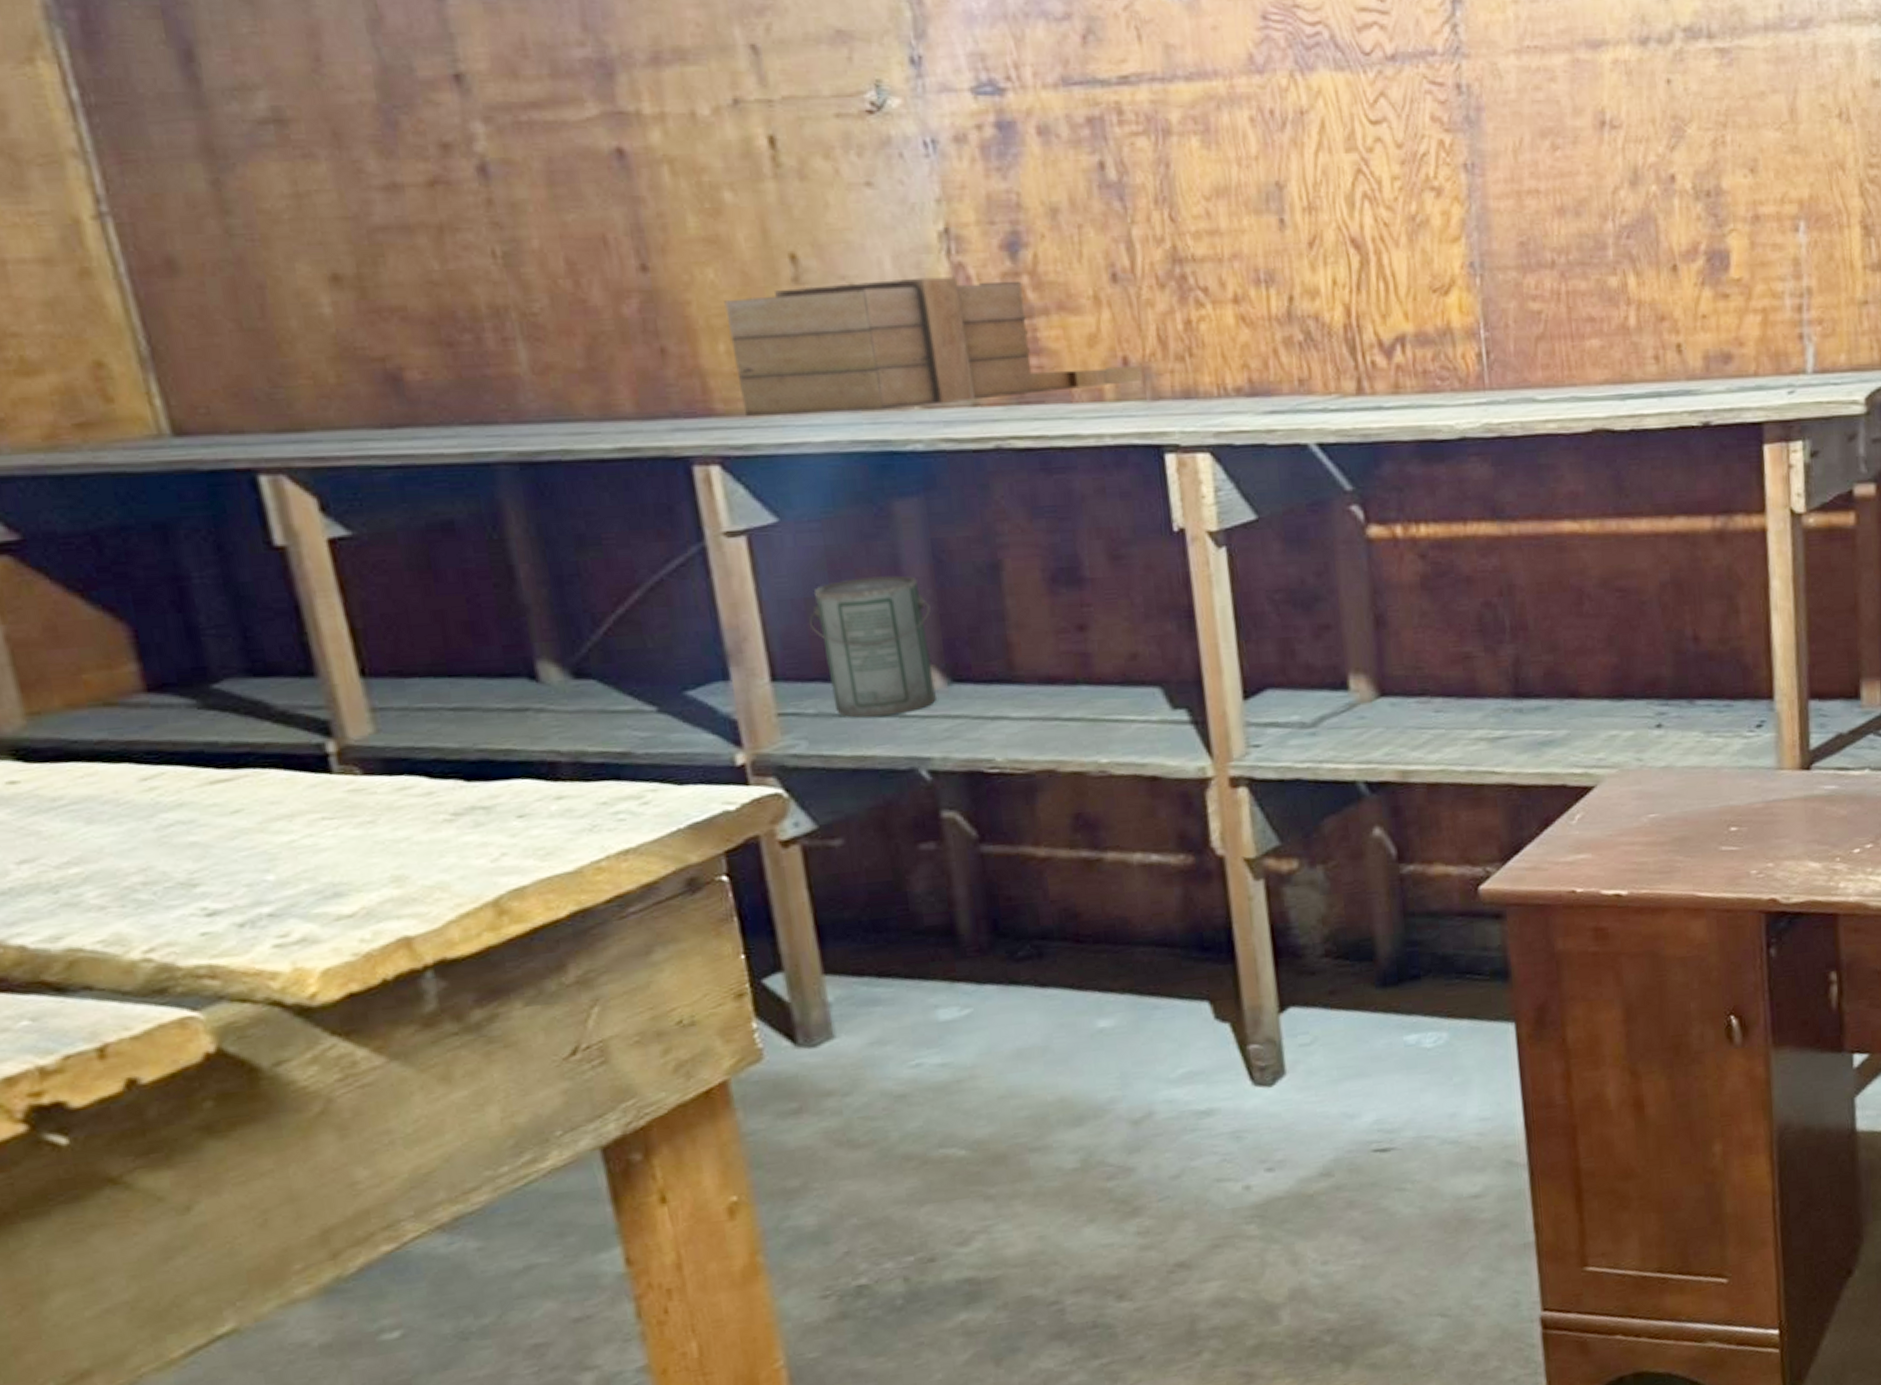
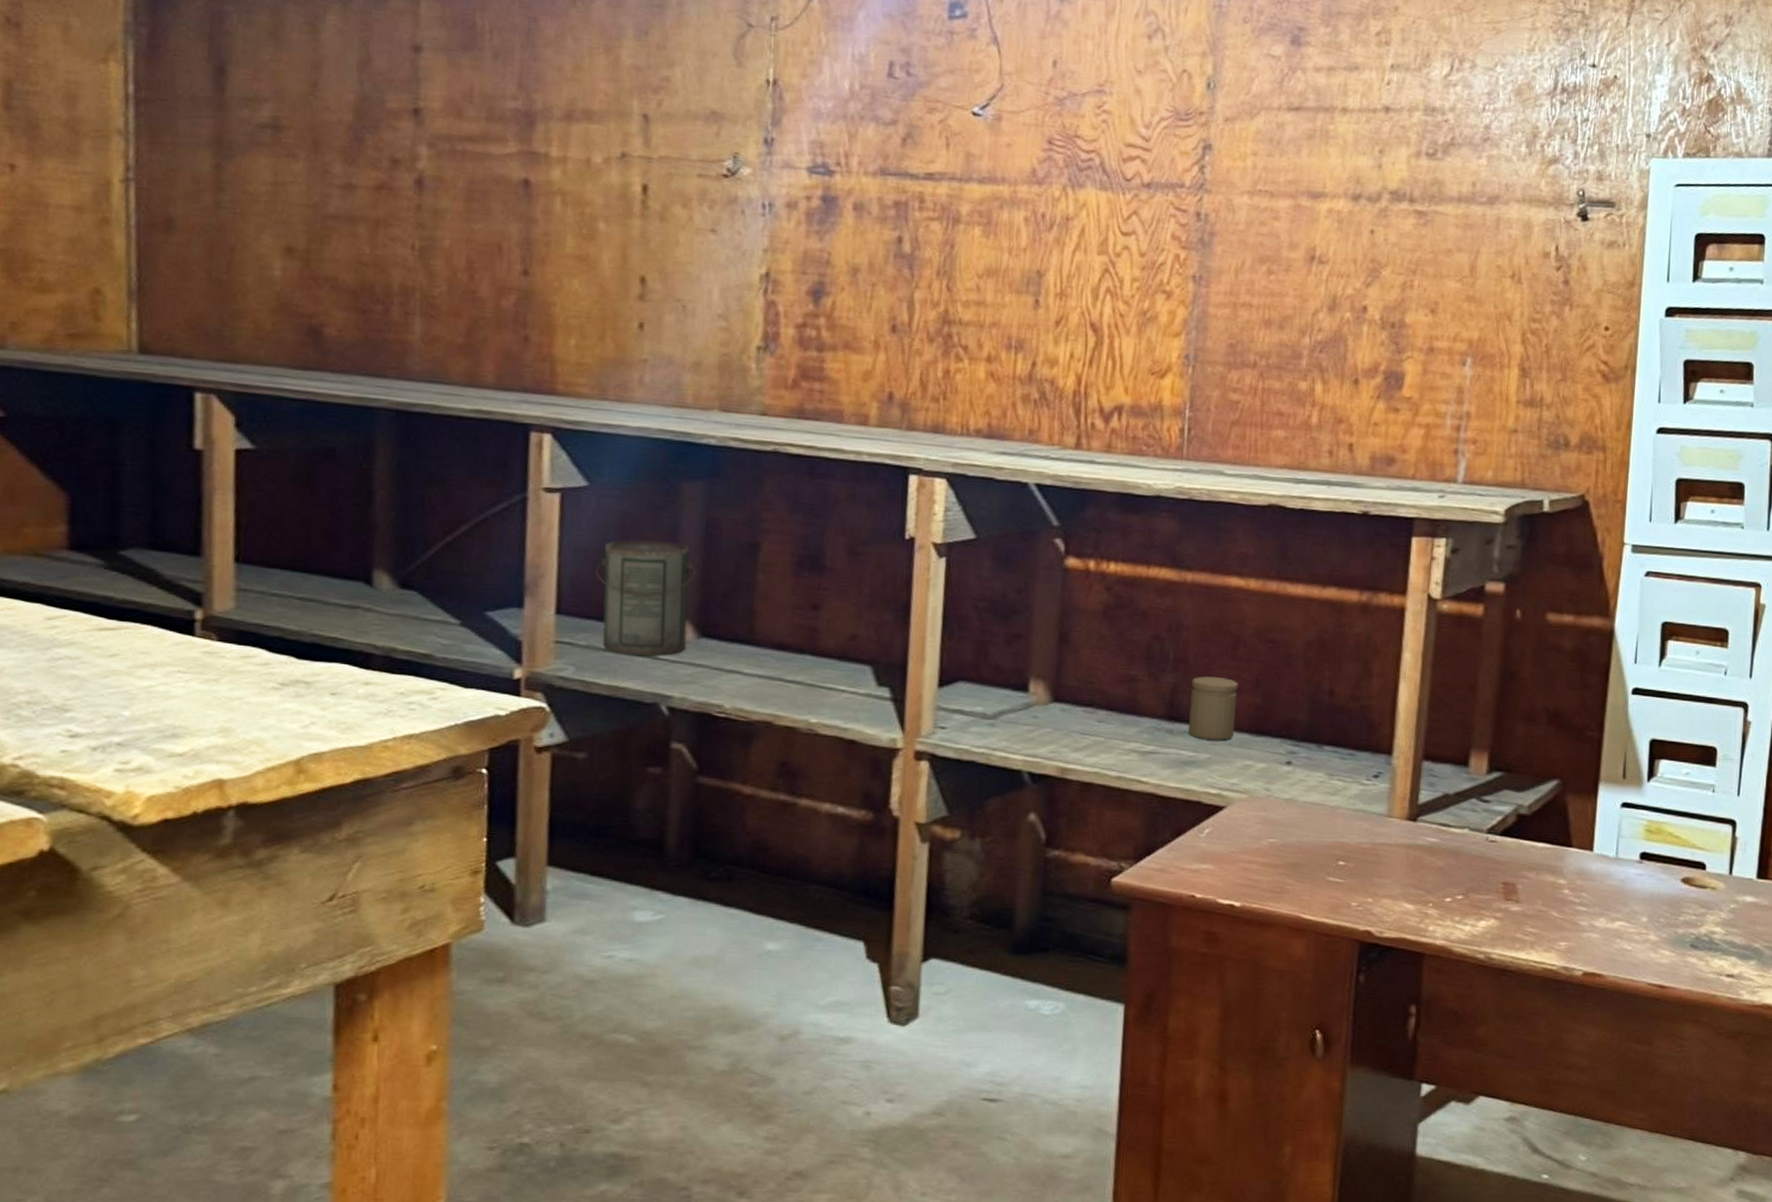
wooden crate: present [724,276,1143,417] -> none [579,303,903,414]
jar: none [1535,639,1592,714] -> present [1188,676,1238,740]

